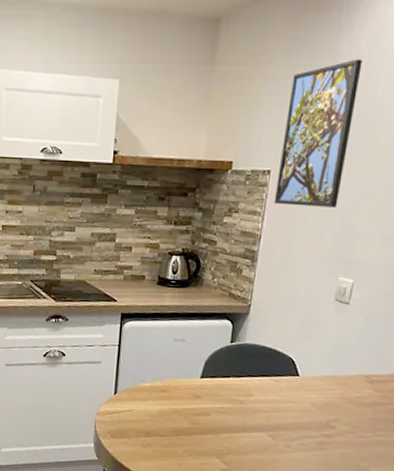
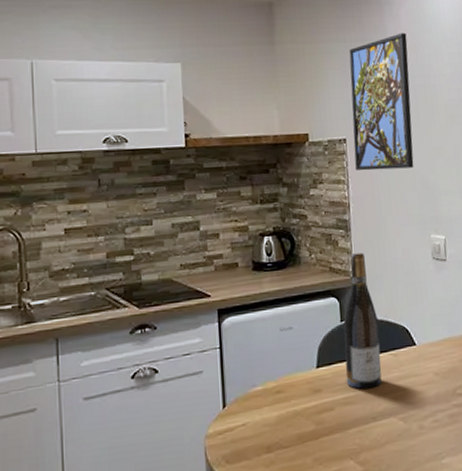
wine bottle: none [225,283,268,404] -> present [343,252,382,389]

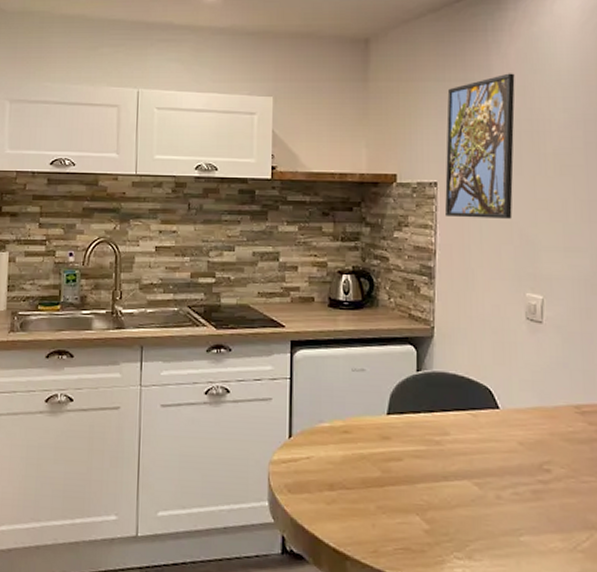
wine bottle: present [343,252,382,389] -> none [418,302,459,445]

